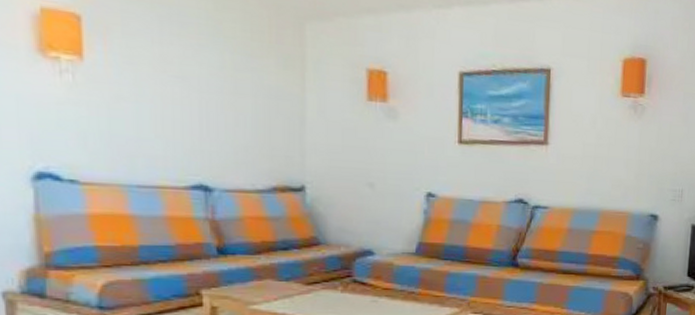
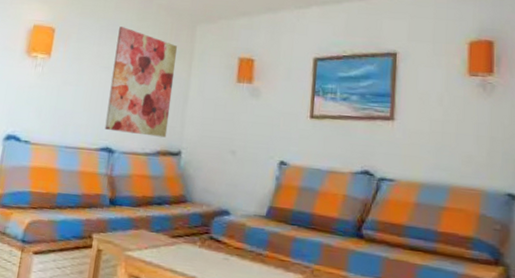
wall art: none [189,18,283,170] -> present [104,26,178,138]

